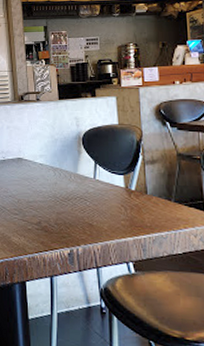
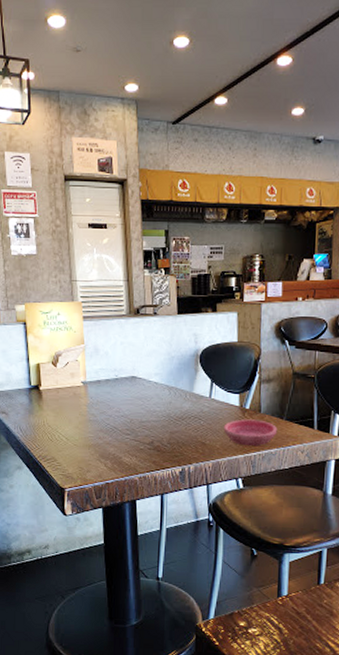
saucer: none [110,200,167,229] -> present [223,419,278,447]

